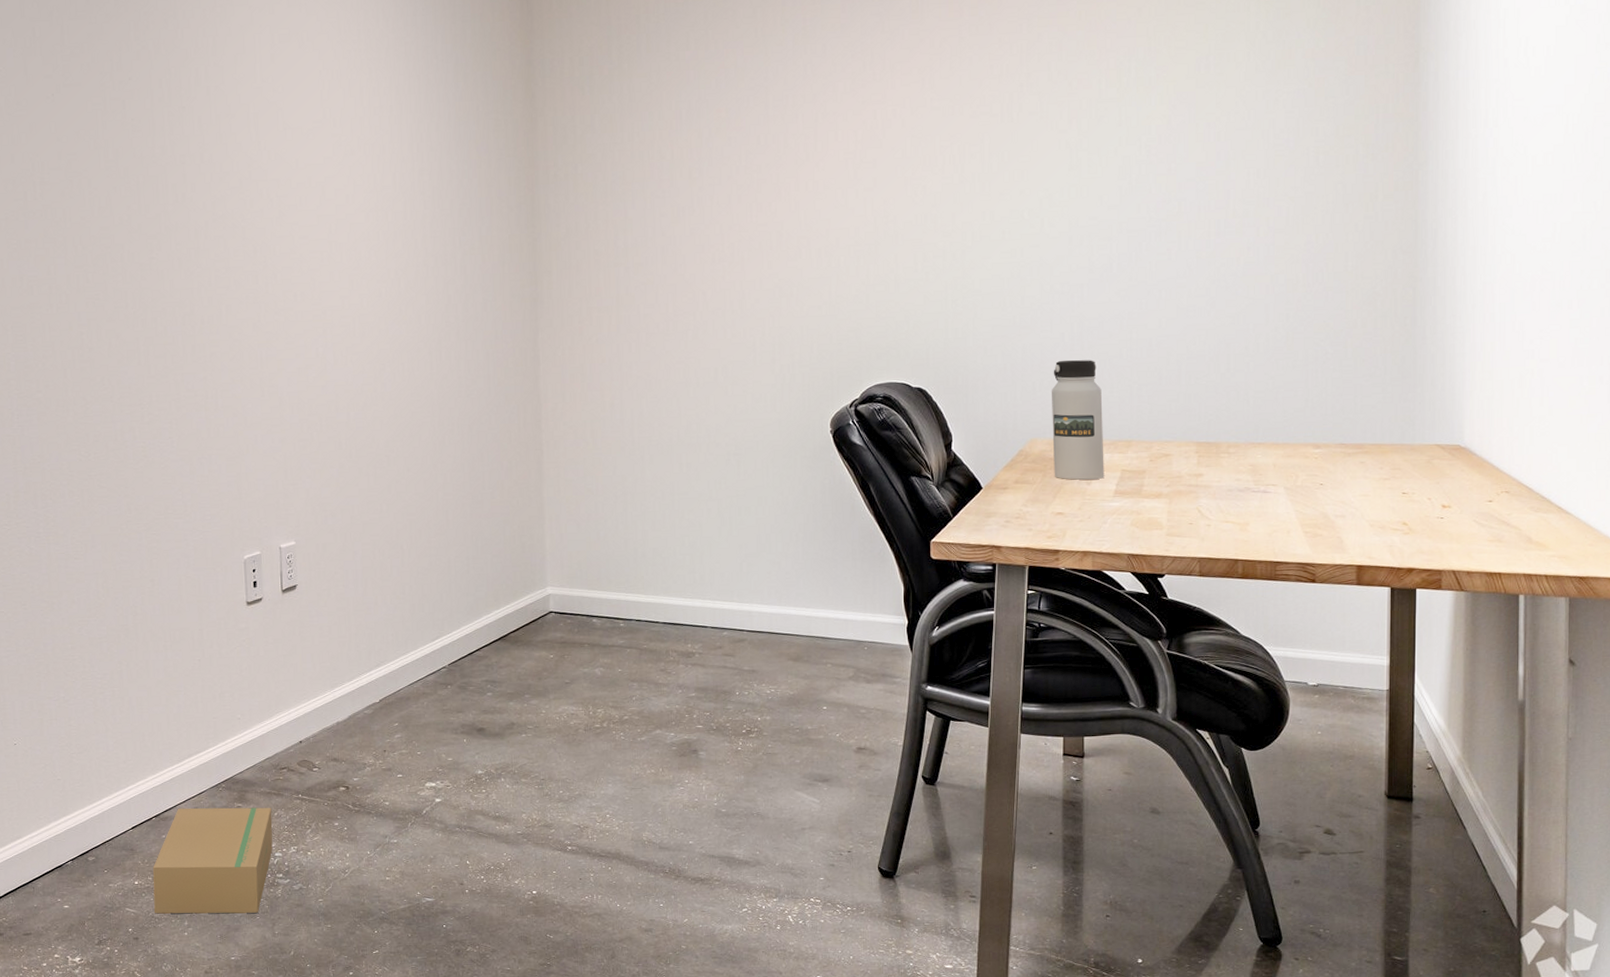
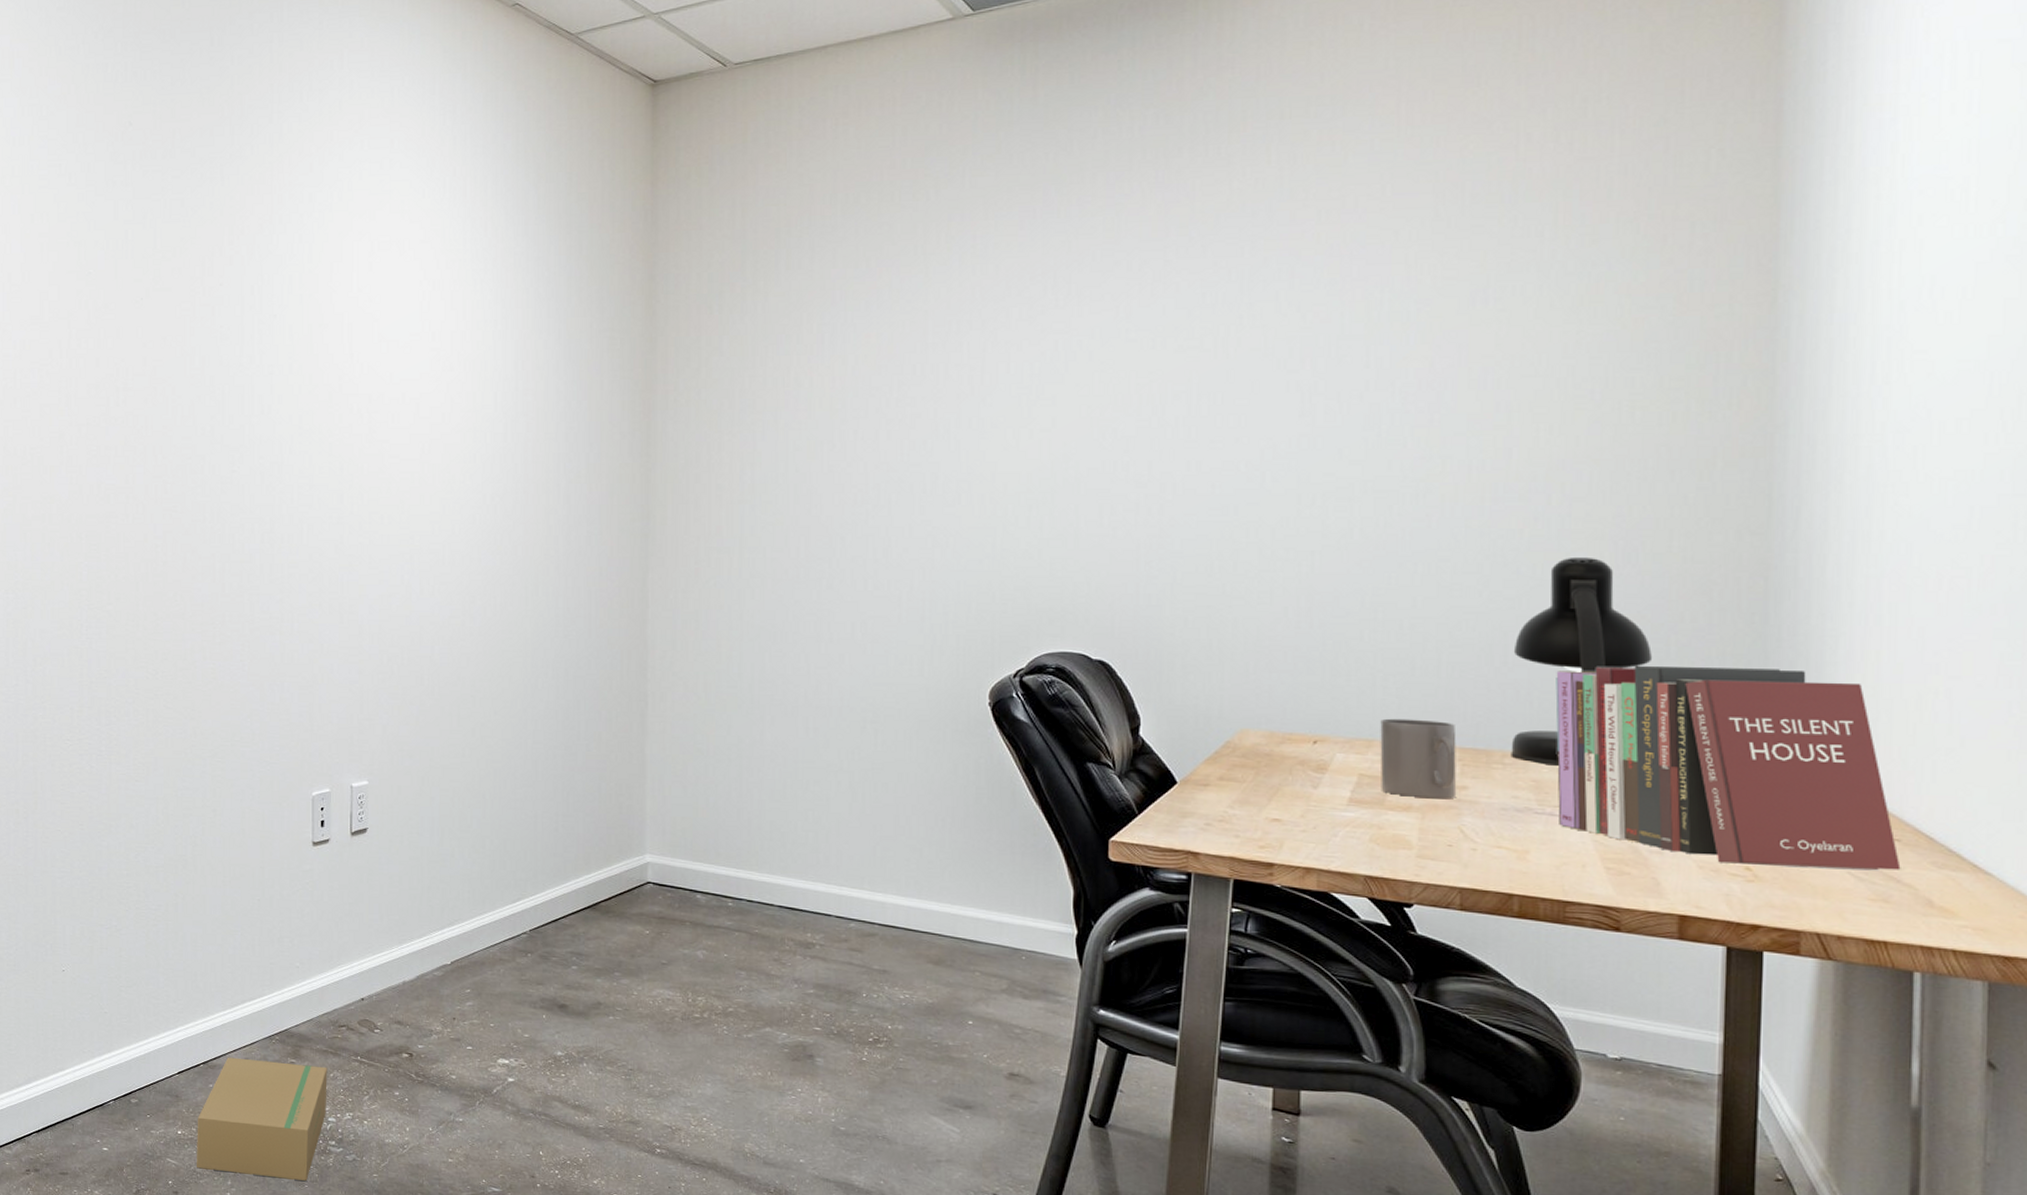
water bottle: present [1051,359,1104,480] -> none [1268,639,1337,783]
mug: none [1137,421,1195,486] -> present [1380,718,1457,799]
desk lamp: none [1234,278,1335,452] -> present [1511,556,1653,766]
books: none [1266,361,1510,521] -> present [1555,665,1901,870]

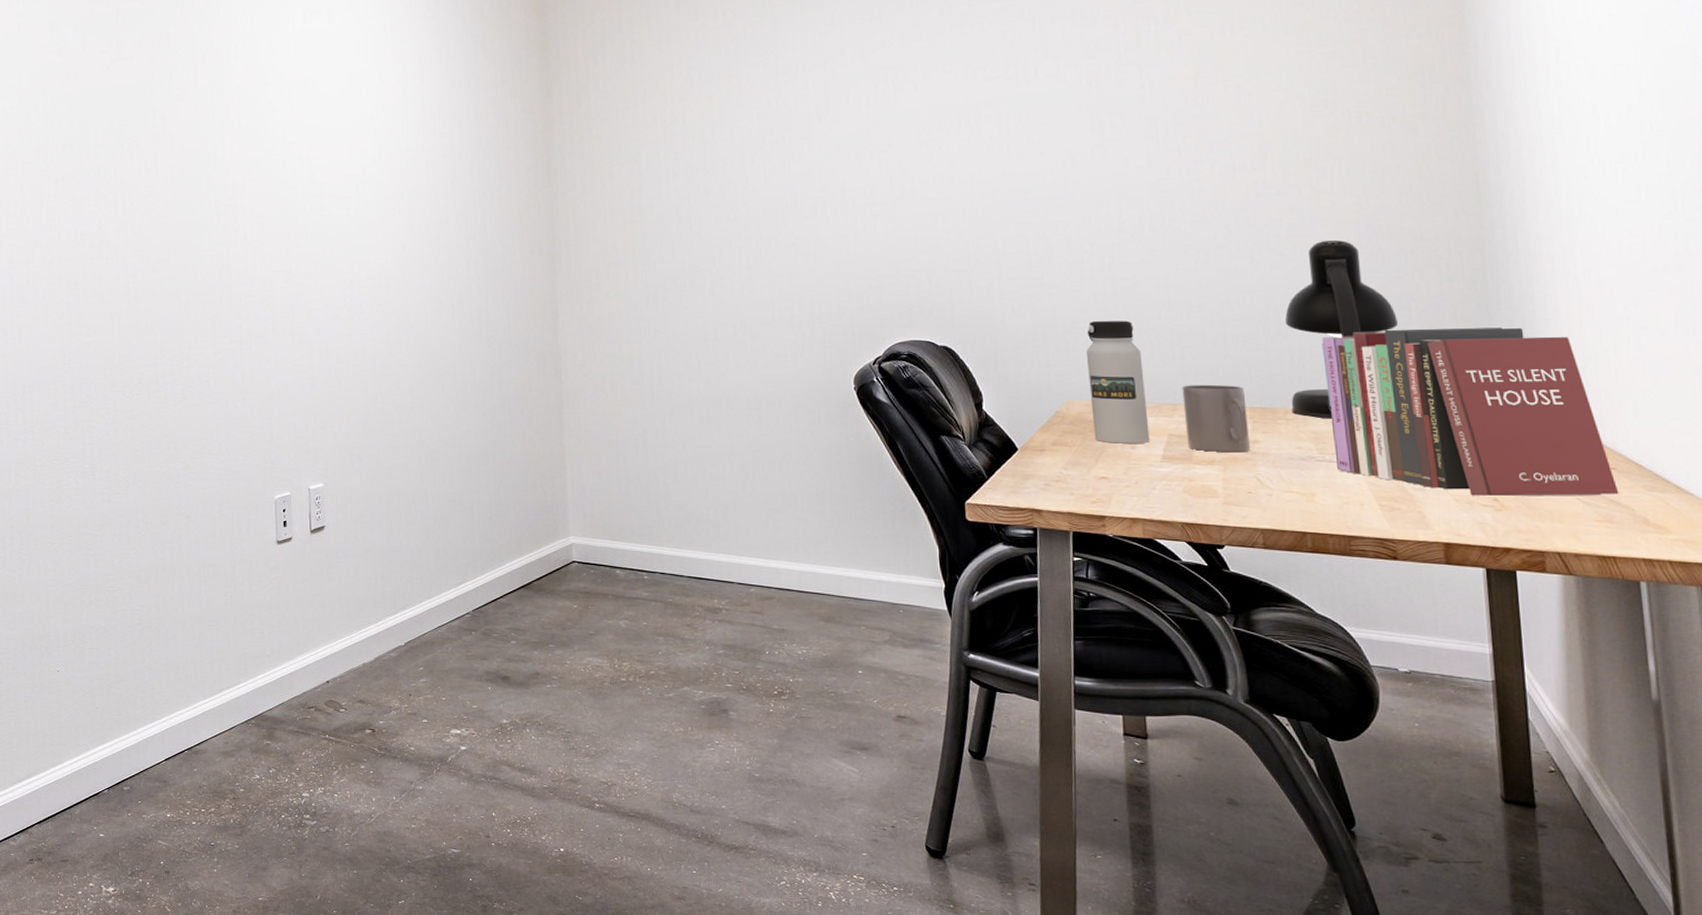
box: present [197,1057,327,1181] -> none [184,742,300,853]
water bottle: none [1268,639,1337,783] -> present [1086,320,1150,443]

